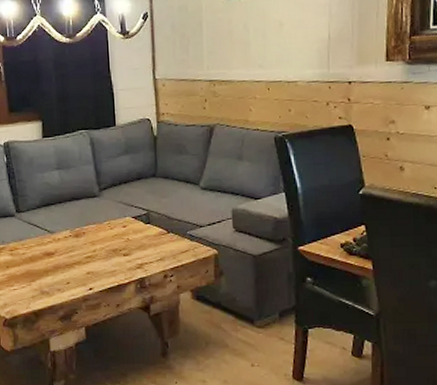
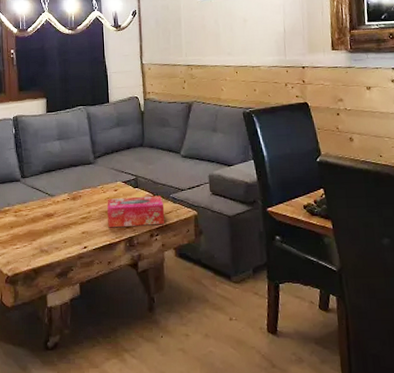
tissue box: none [114,232,181,268] -> present [107,195,165,228]

